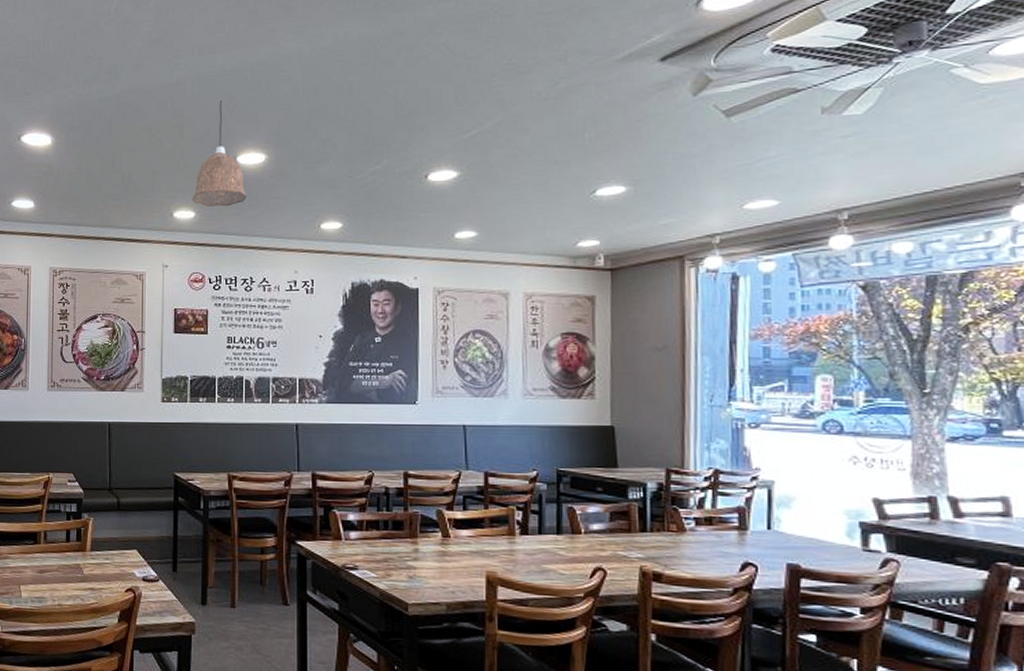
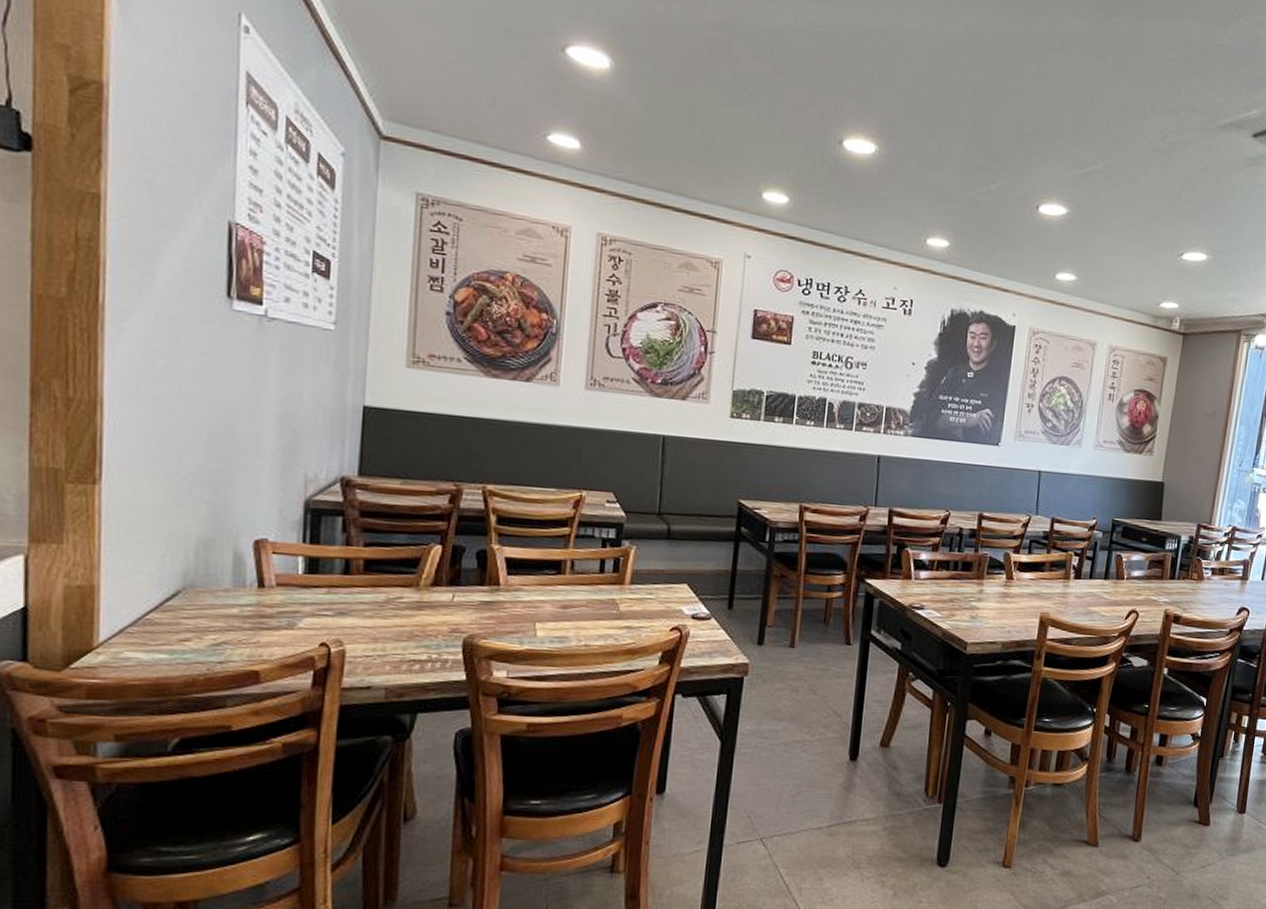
pendant lamp: present [192,100,247,207] -> none [786,65,851,198]

